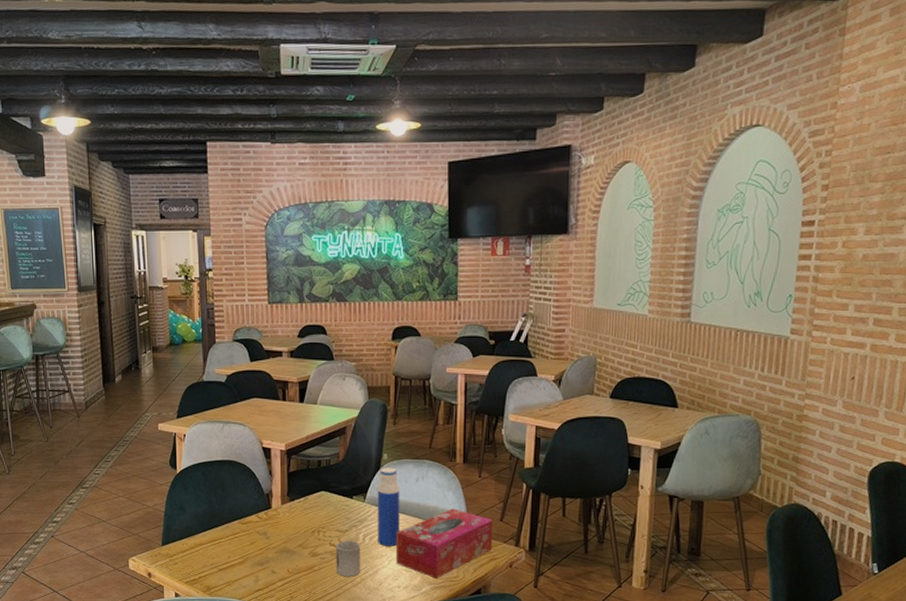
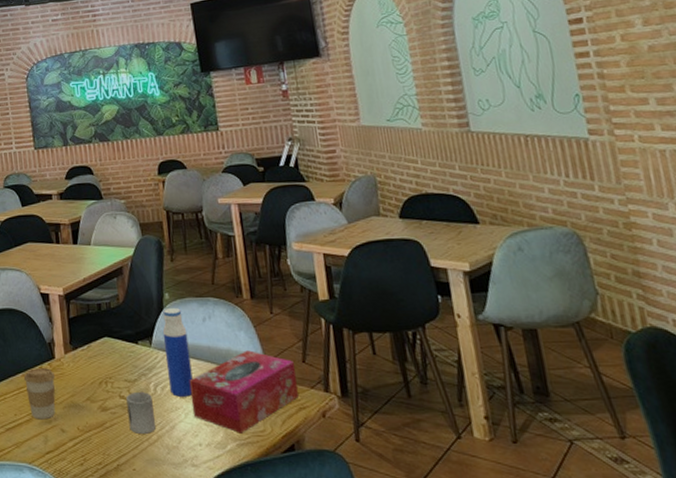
coffee cup: none [239,516,270,562] -> present [23,368,56,420]

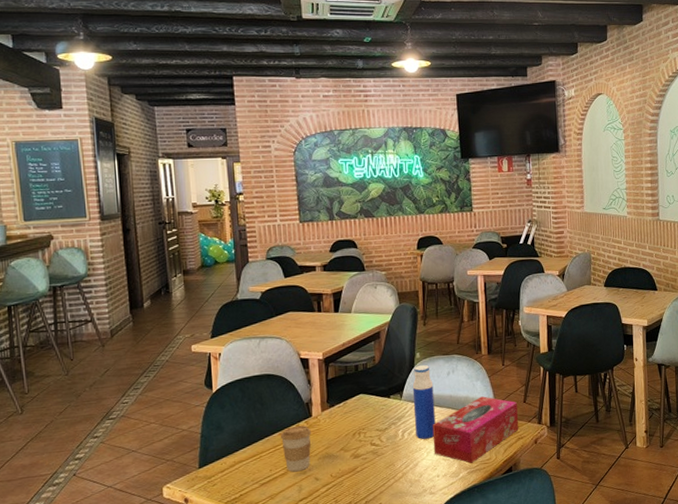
cup: present [126,391,157,434] -> none [377,437,402,474]

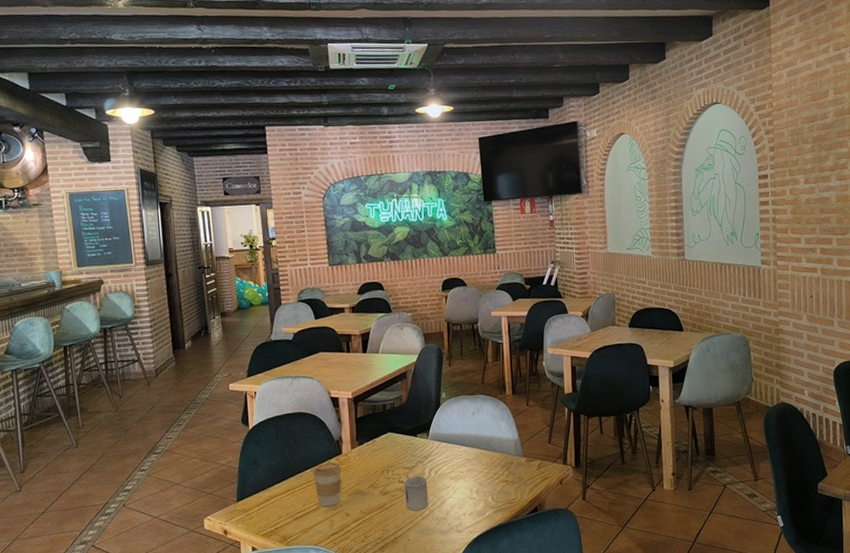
cup: none [377,437,402,474] -> present [404,475,429,511]
water bottle: present [412,365,436,439] -> none [438,405,461,478]
tissue box: present [432,396,518,463] -> none [458,436,543,502]

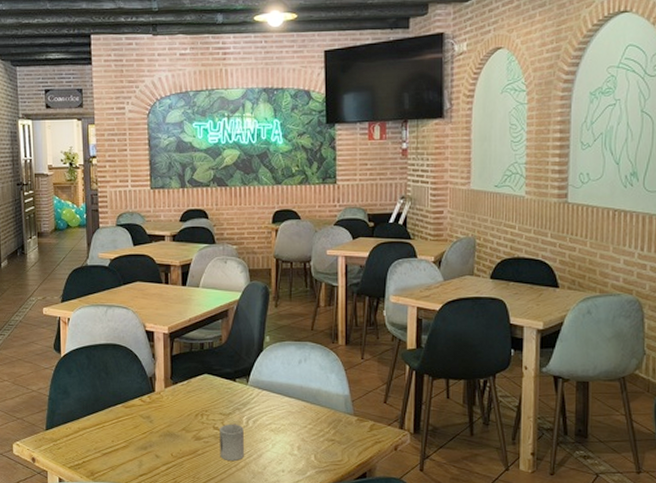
coffee cup: present [312,462,342,508] -> none [123,400,153,446]

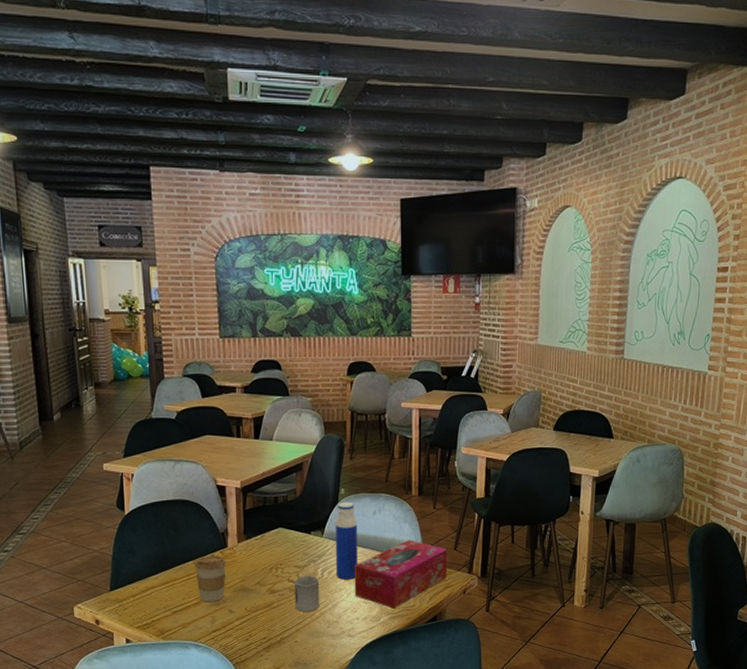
coffee cup: none [123,400,153,446] -> present [194,556,226,603]
water bottle: none [260,350,283,430] -> present [335,502,358,580]
tissue box: none [279,391,376,462] -> present [354,540,447,608]

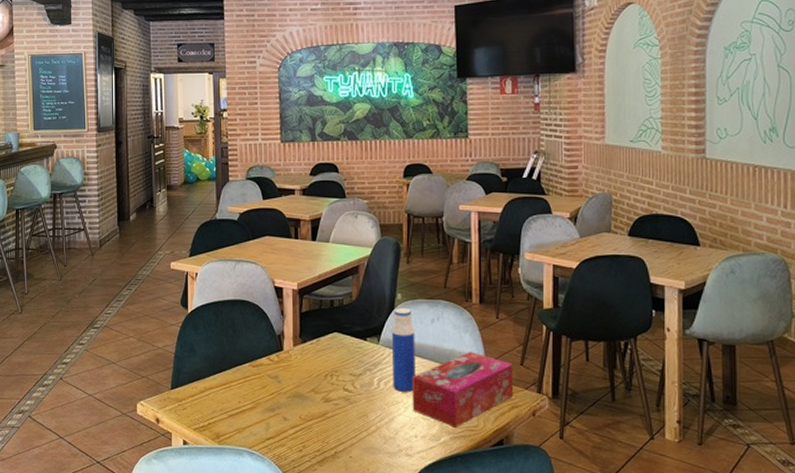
coffee cup: present [194,556,226,603] -> none [250,359,282,408]
cup: present [295,575,320,612] -> none [350,385,376,425]

